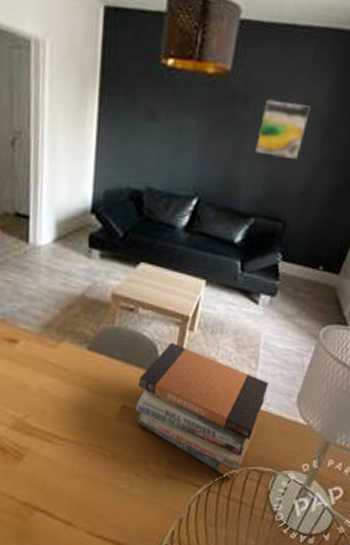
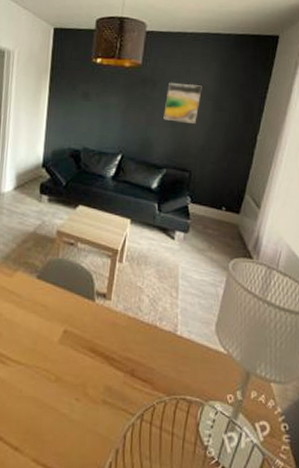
book stack: present [135,342,268,481] -> none [75,272,189,410]

